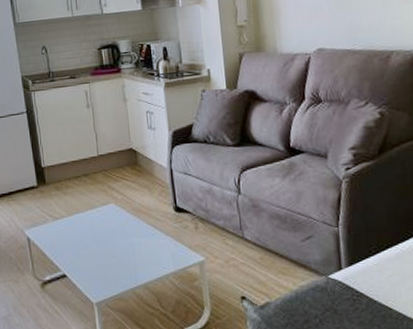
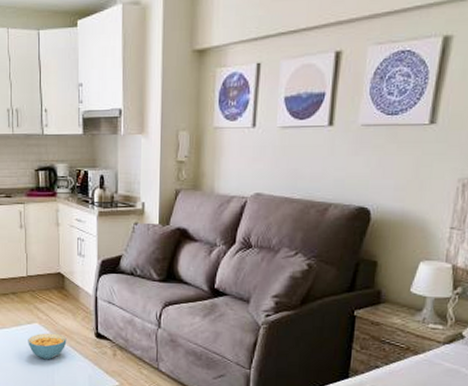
cereal bowl: none [104,212,145,241] -> present [28,333,67,359]

